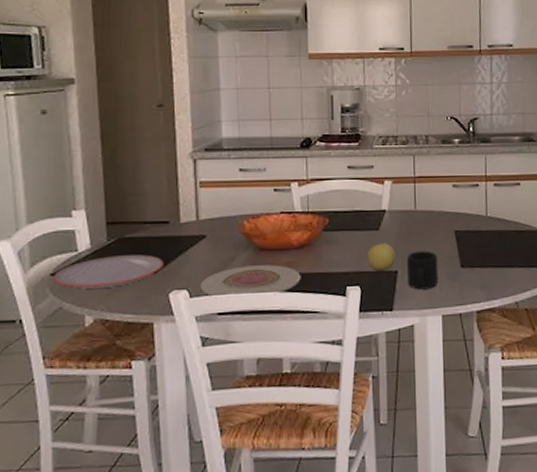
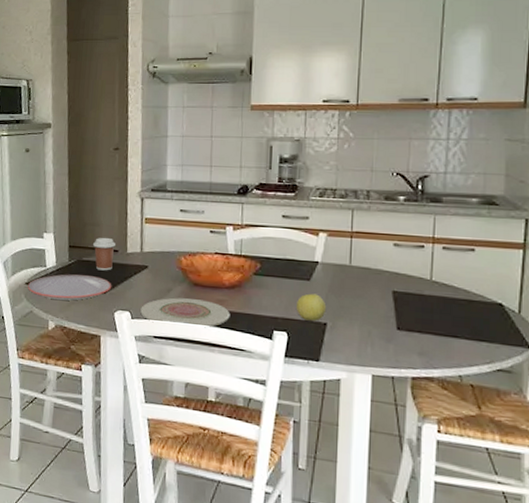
coffee cup: none [138,208,167,247] -> present [93,237,116,271]
mug: present [407,251,439,290] -> none [337,306,372,347]

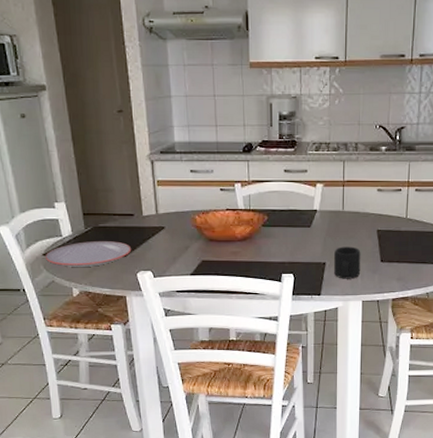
coffee cup: present [93,237,116,271] -> none [108,202,131,235]
plate: present [140,297,230,328] -> none [162,253,244,279]
apple: present [296,293,327,321] -> none [299,238,325,262]
mug: none [337,306,372,347] -> present [334,246,361,279]

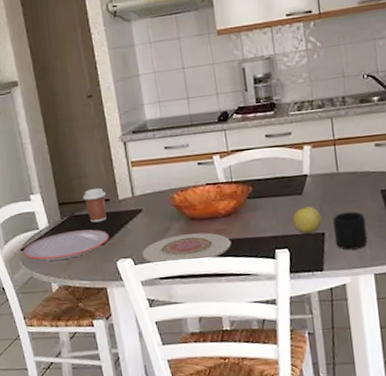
coffee cup: none [108,202,131,235] -> present [83,187,107,223]
plate: none [162,253,244,279] -> present [142,232,232,265]
apple: none [299,238,325,262] -> present [292,206,322,234]

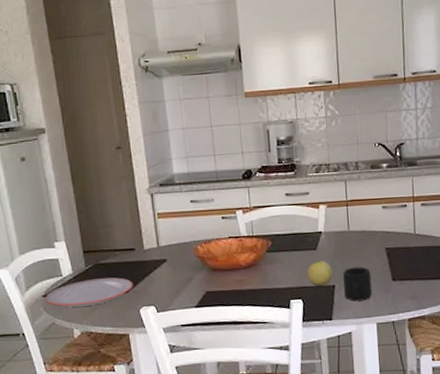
coffee cup: present [83,187,107,223] -> none [108,237,132,271]
plate: present [142,232,232,265] -> none [165,283,250,313]

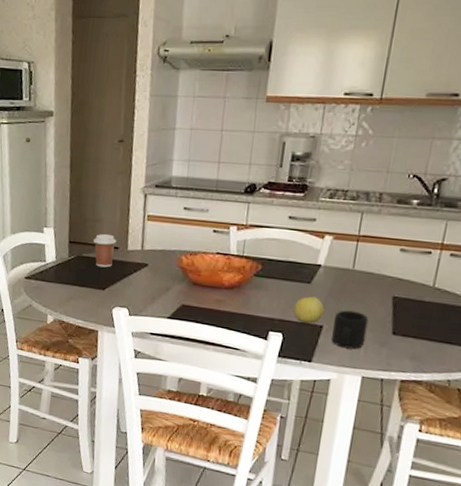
plate: present [45,277,134,307] -> none [26,269,111,296]
coffee cup: none [108,237,132,271] -> present [93,233,117,268]

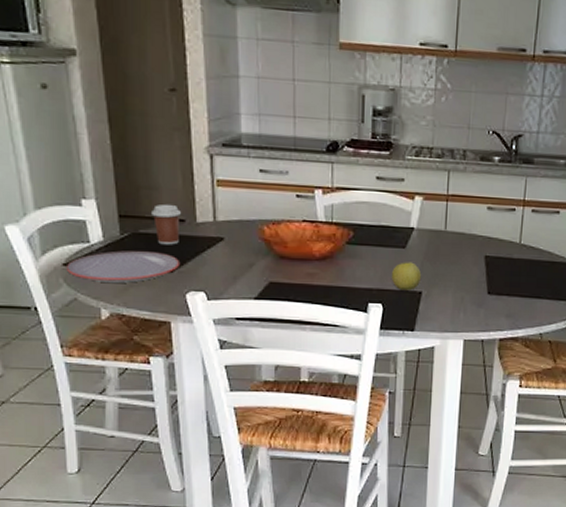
plate: none [26,269,111,296] -> present [65,250,181,283]
mug: present [332,310,369,349] -> none [432,273,465,313]

